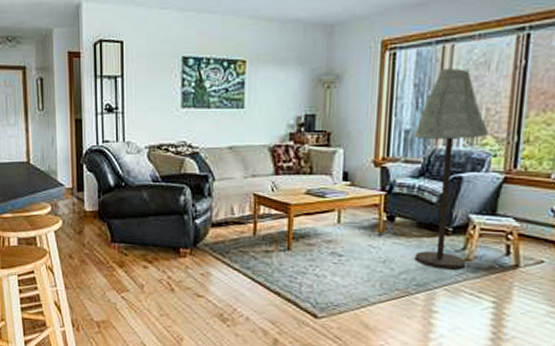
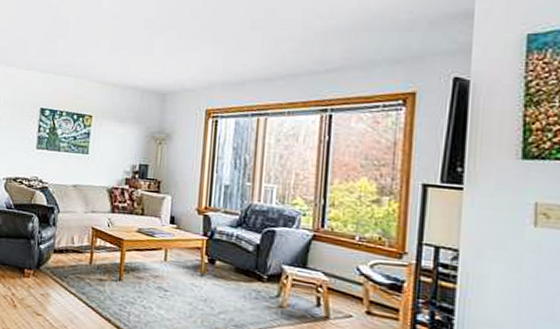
floor lamp: present [414,69,488,270] -> none [233,137,298,315]

